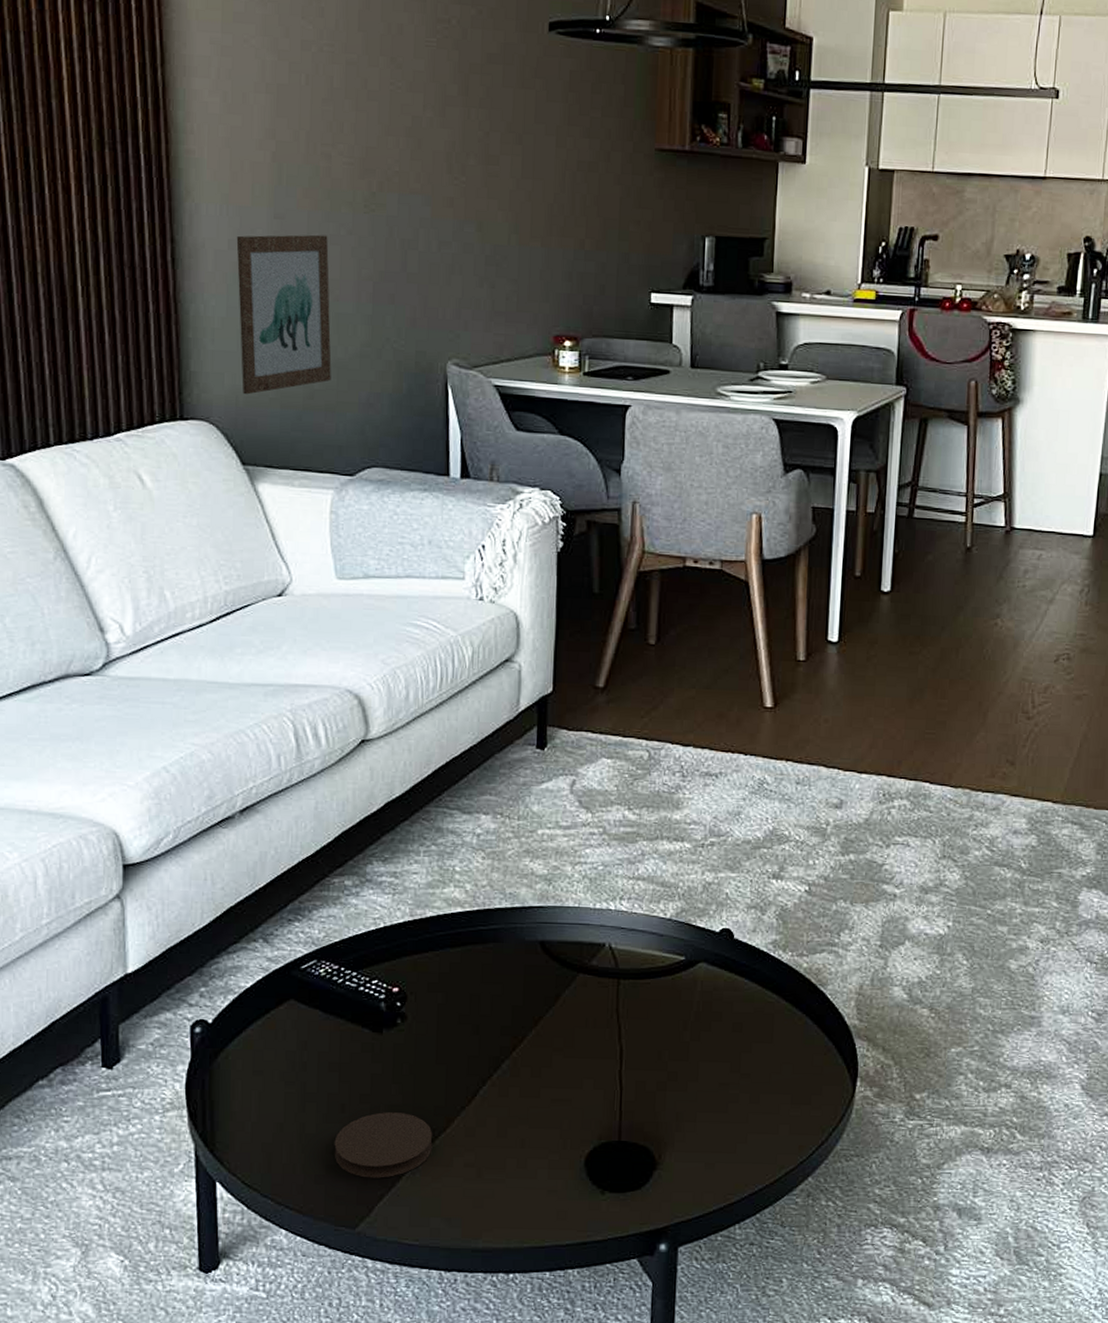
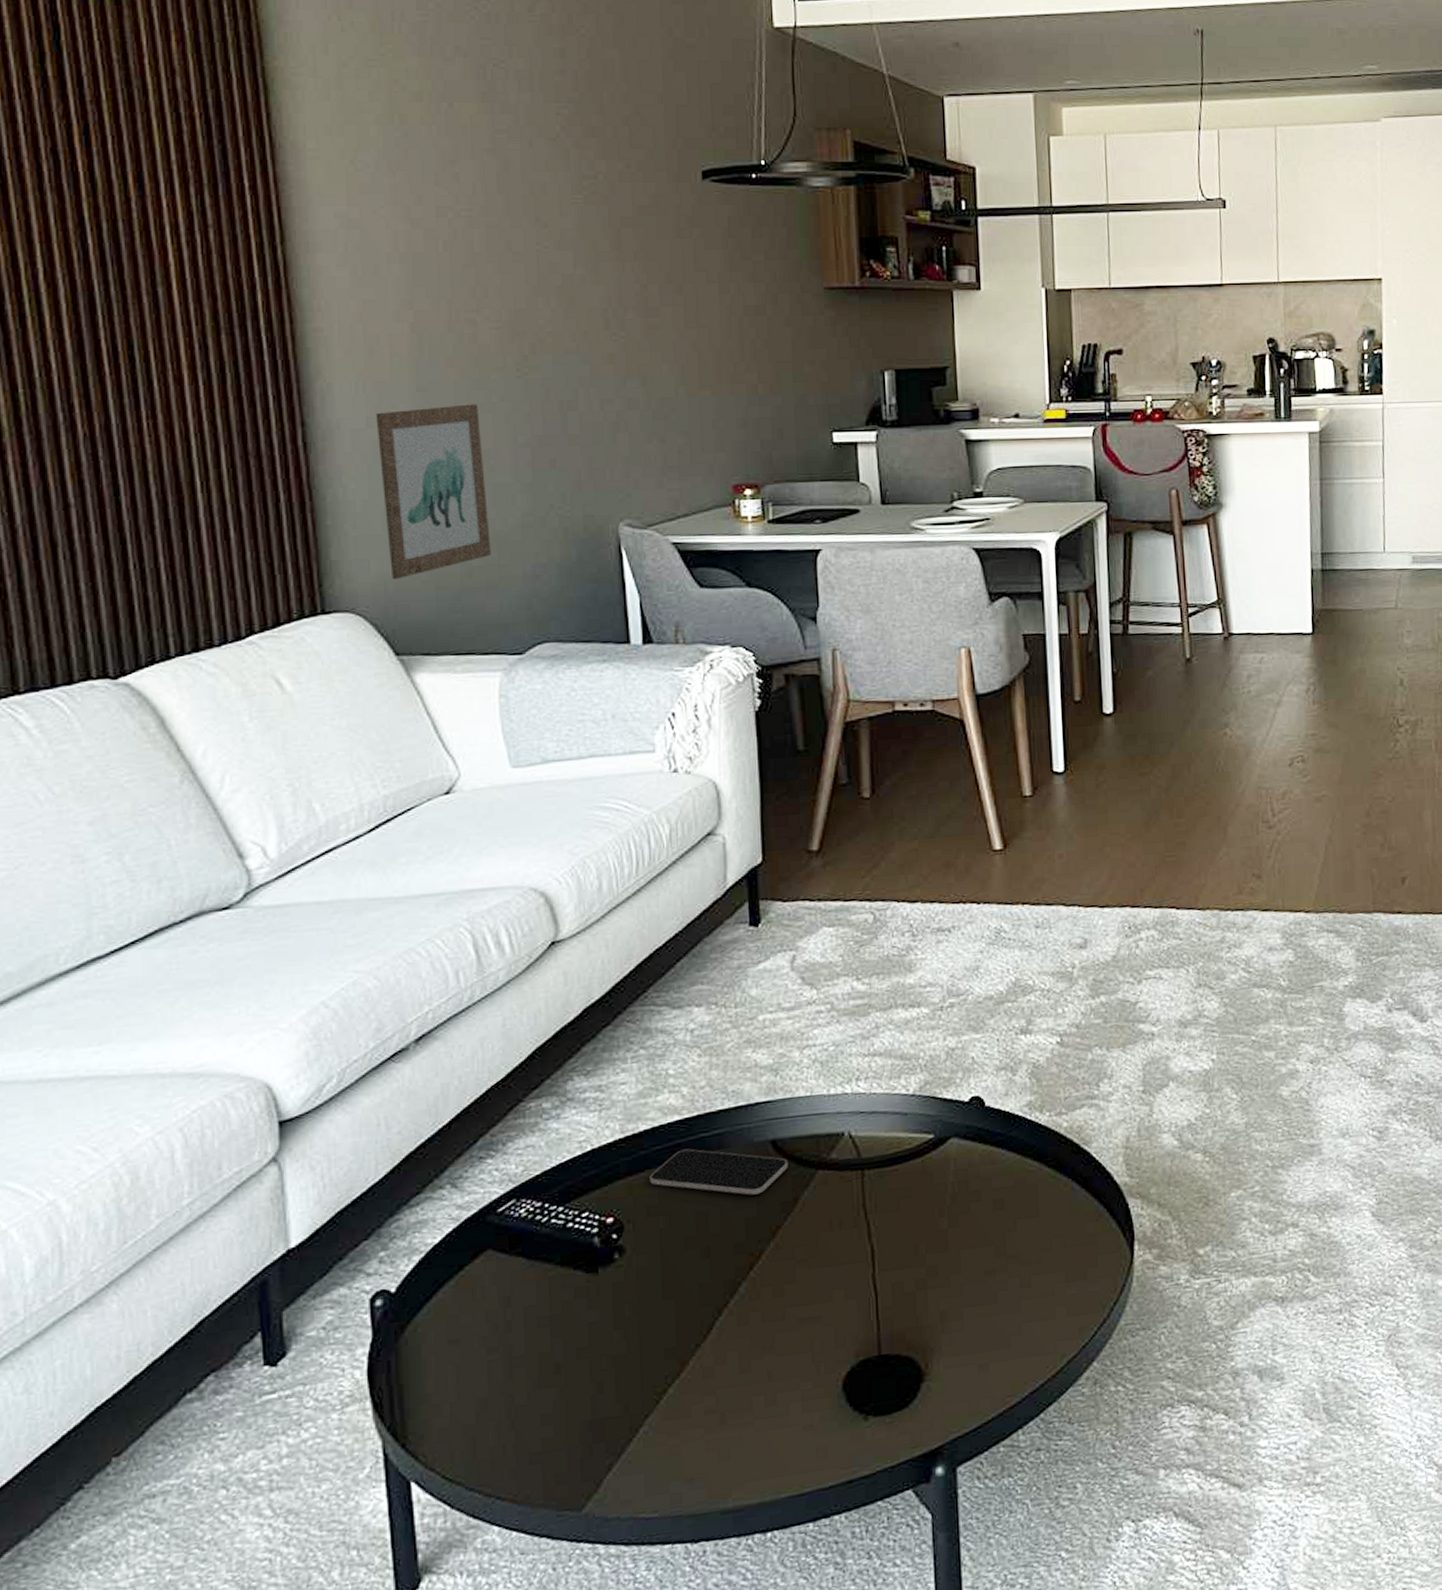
coaster: present [334,1112,433,1178] -> none [550,1362,666,1448]
smartphone: none [432,938,554,986] -> present [650,1148,788,1195]

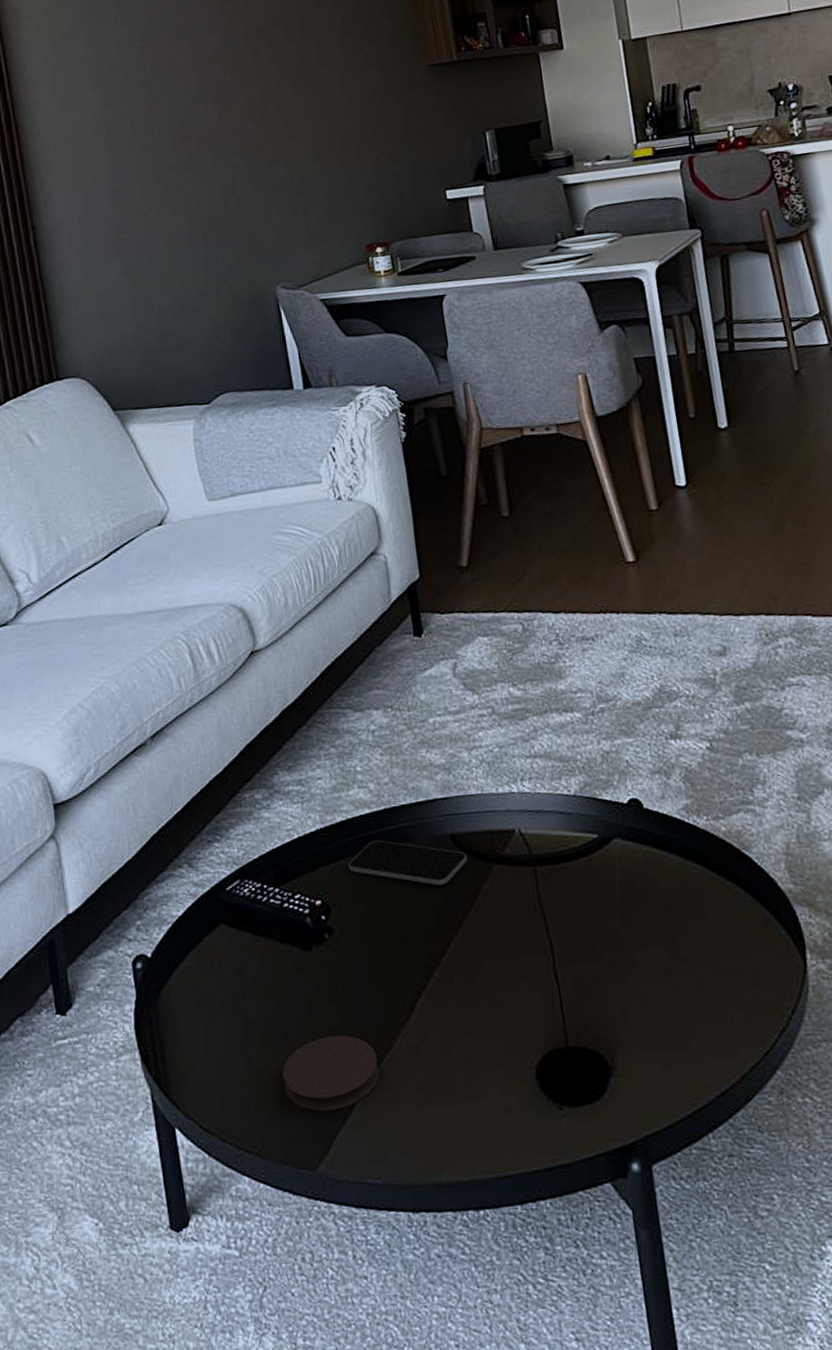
wall art: present [375,404,491,580] -> none [84,197,179,348]
coaster: none [550,1362,666,1448] -> present [282,1035,380,1112]

